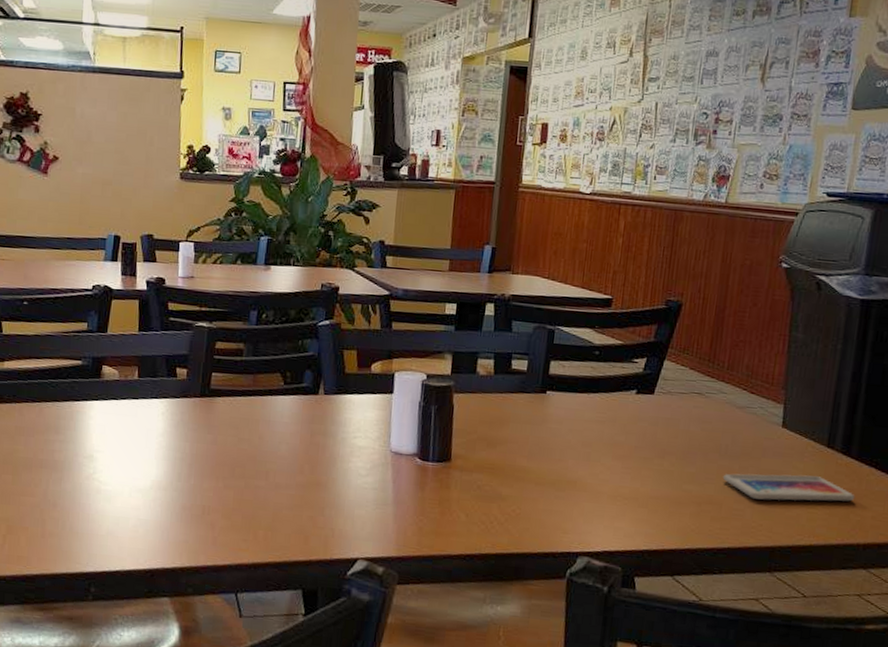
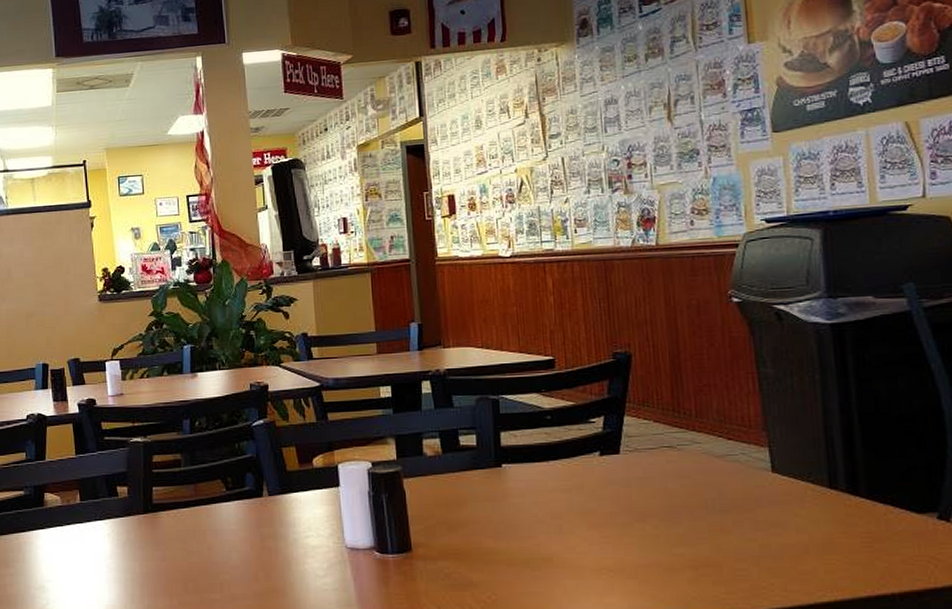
smartphone: present [722,473,855,502] -> none [716,522,876,555]

